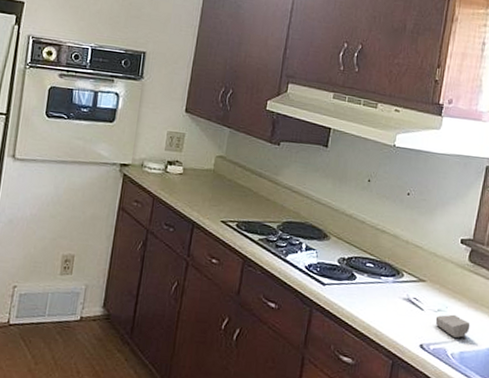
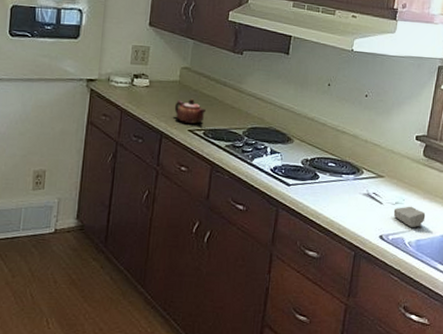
teapot: none [207,188,241,215] -> present [174,98,207,124]

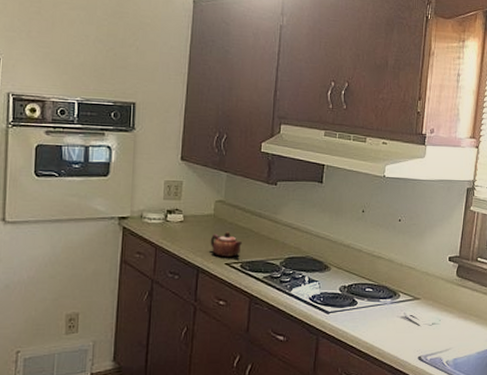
soap bar: present [393,206,426,227] -> none [430,326,461,346]

